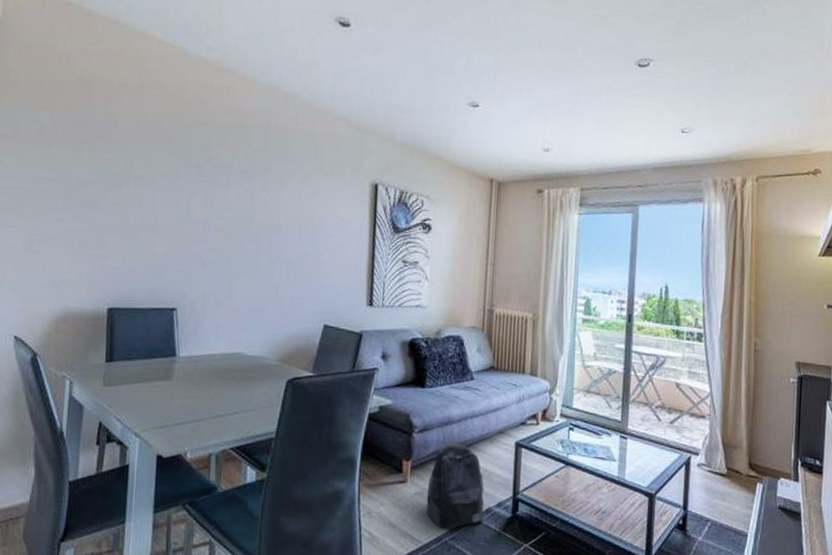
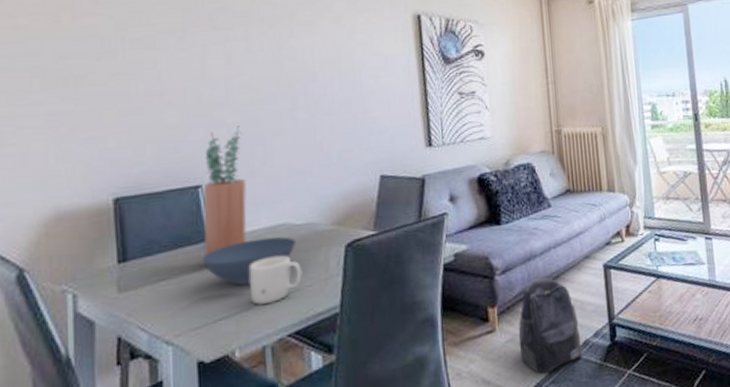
bowl: none [170,361,246,399] -> present [202,236,296,286]
vase: none [172,262,214,369] -> present [202,126,248,256]
mug: none [204,379,249,418] -> present [249,255,304,305]

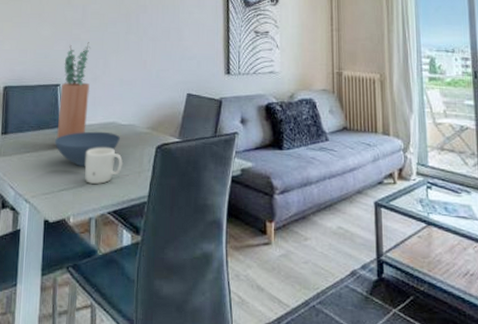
backpack: present [518,277,583,373] -> none [291,203,350,292]

